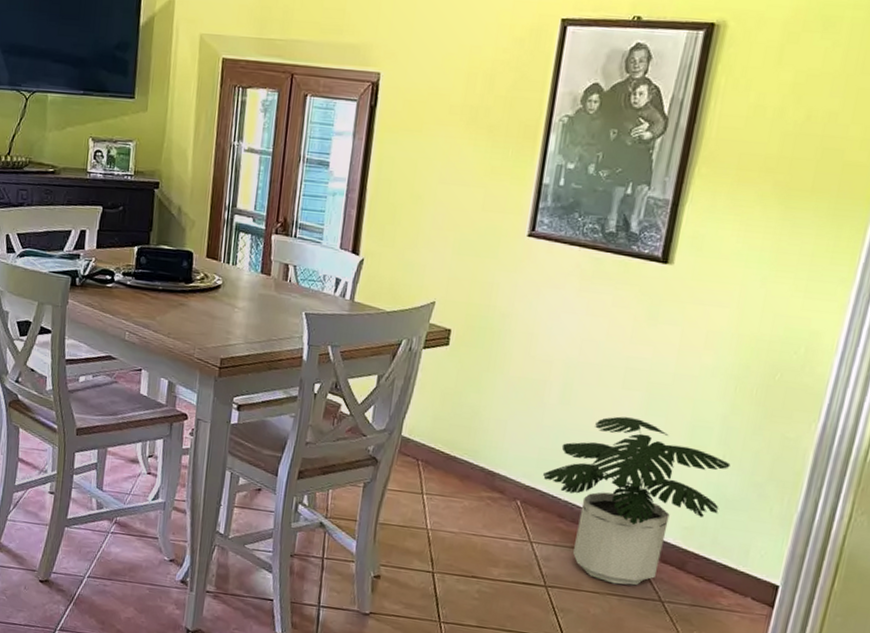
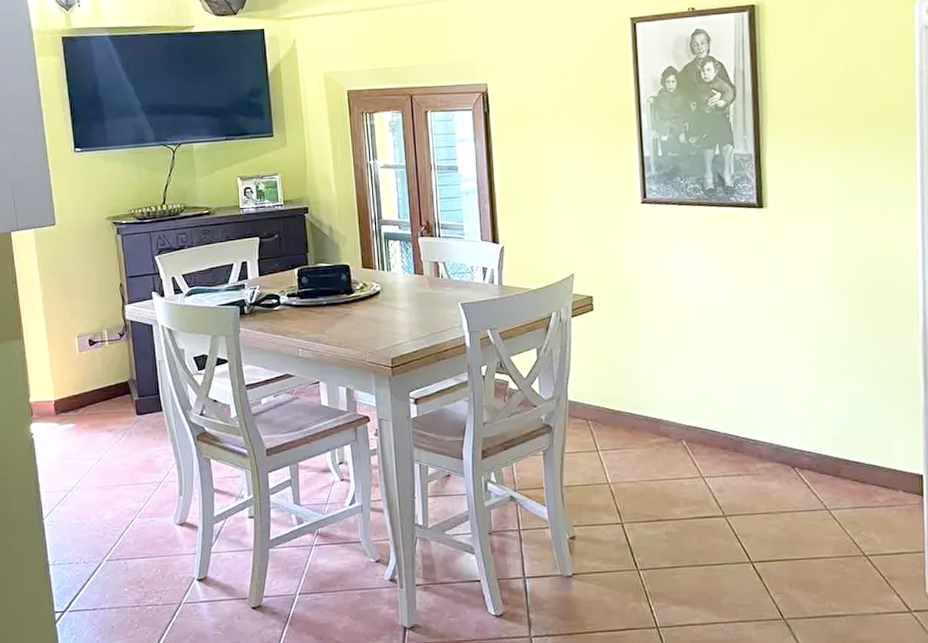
potted plant: present [543,416,731,586] -> none [700,347,856,502]

